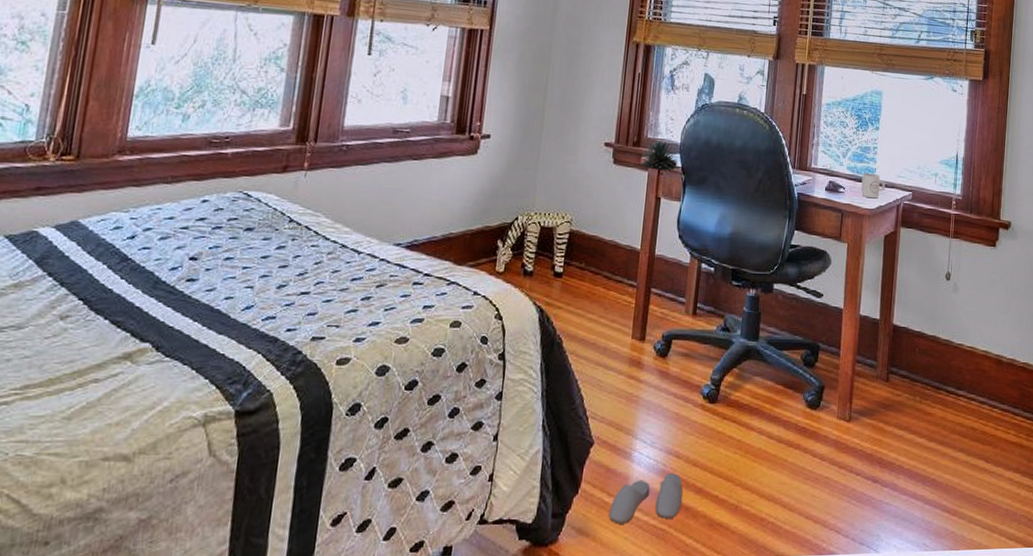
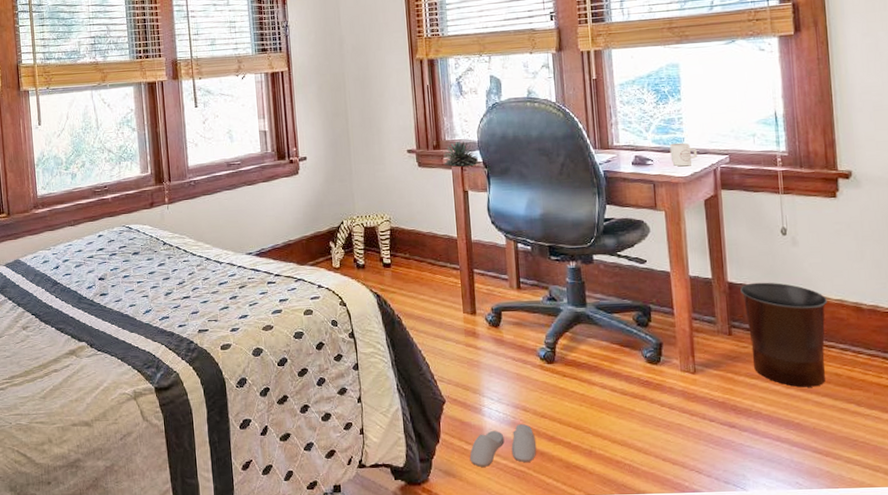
waste bin: none [903,327,975,441] -> present [740,282,827,388]

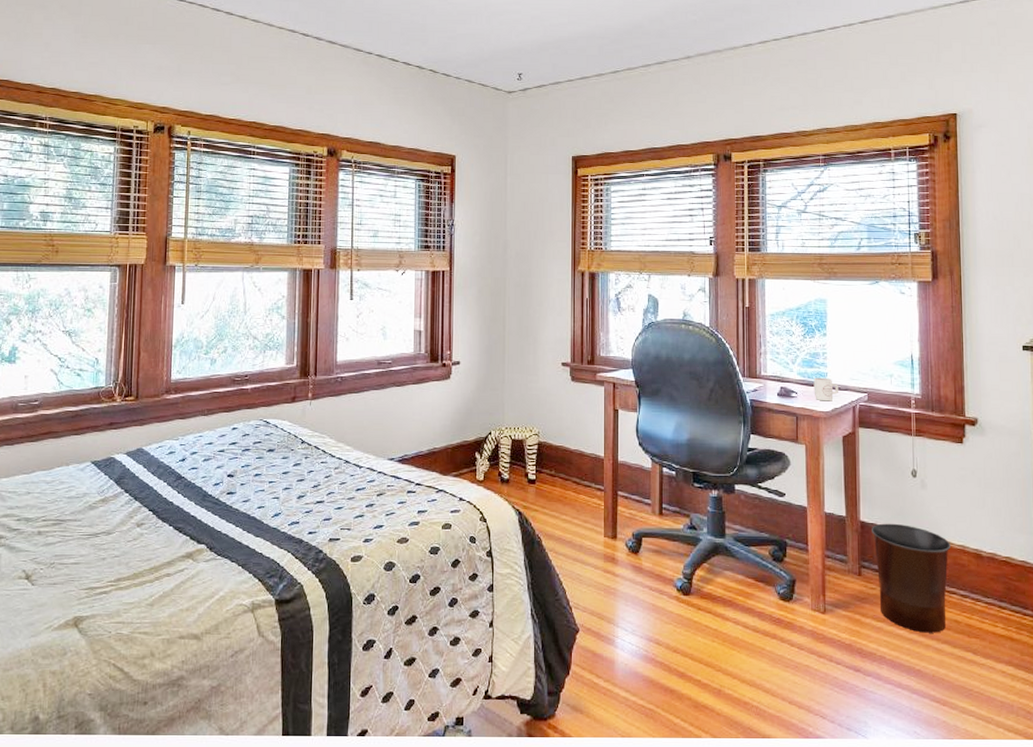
succulent plant: present [443,140,479,167] -> none [597,357,631,384]
slippers: present [469,424,537,467] -> none [599,659,667,703]

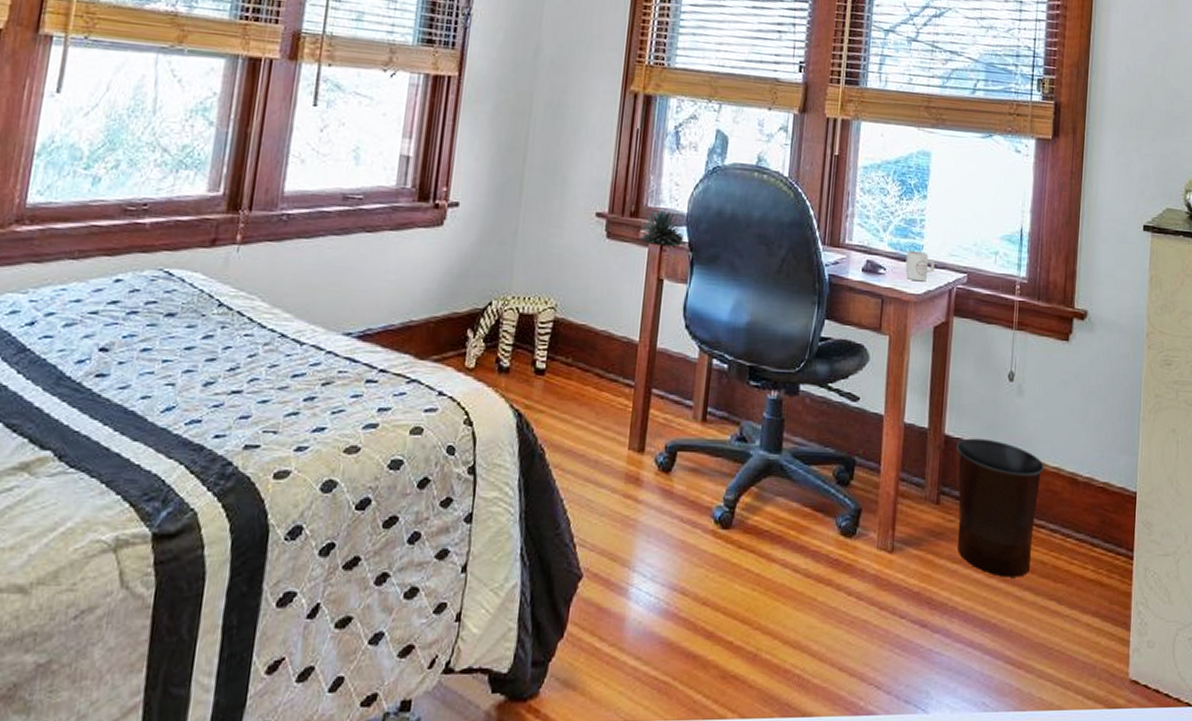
succulent plant: none [597,357,631,384] -> present [640,209,685,246]

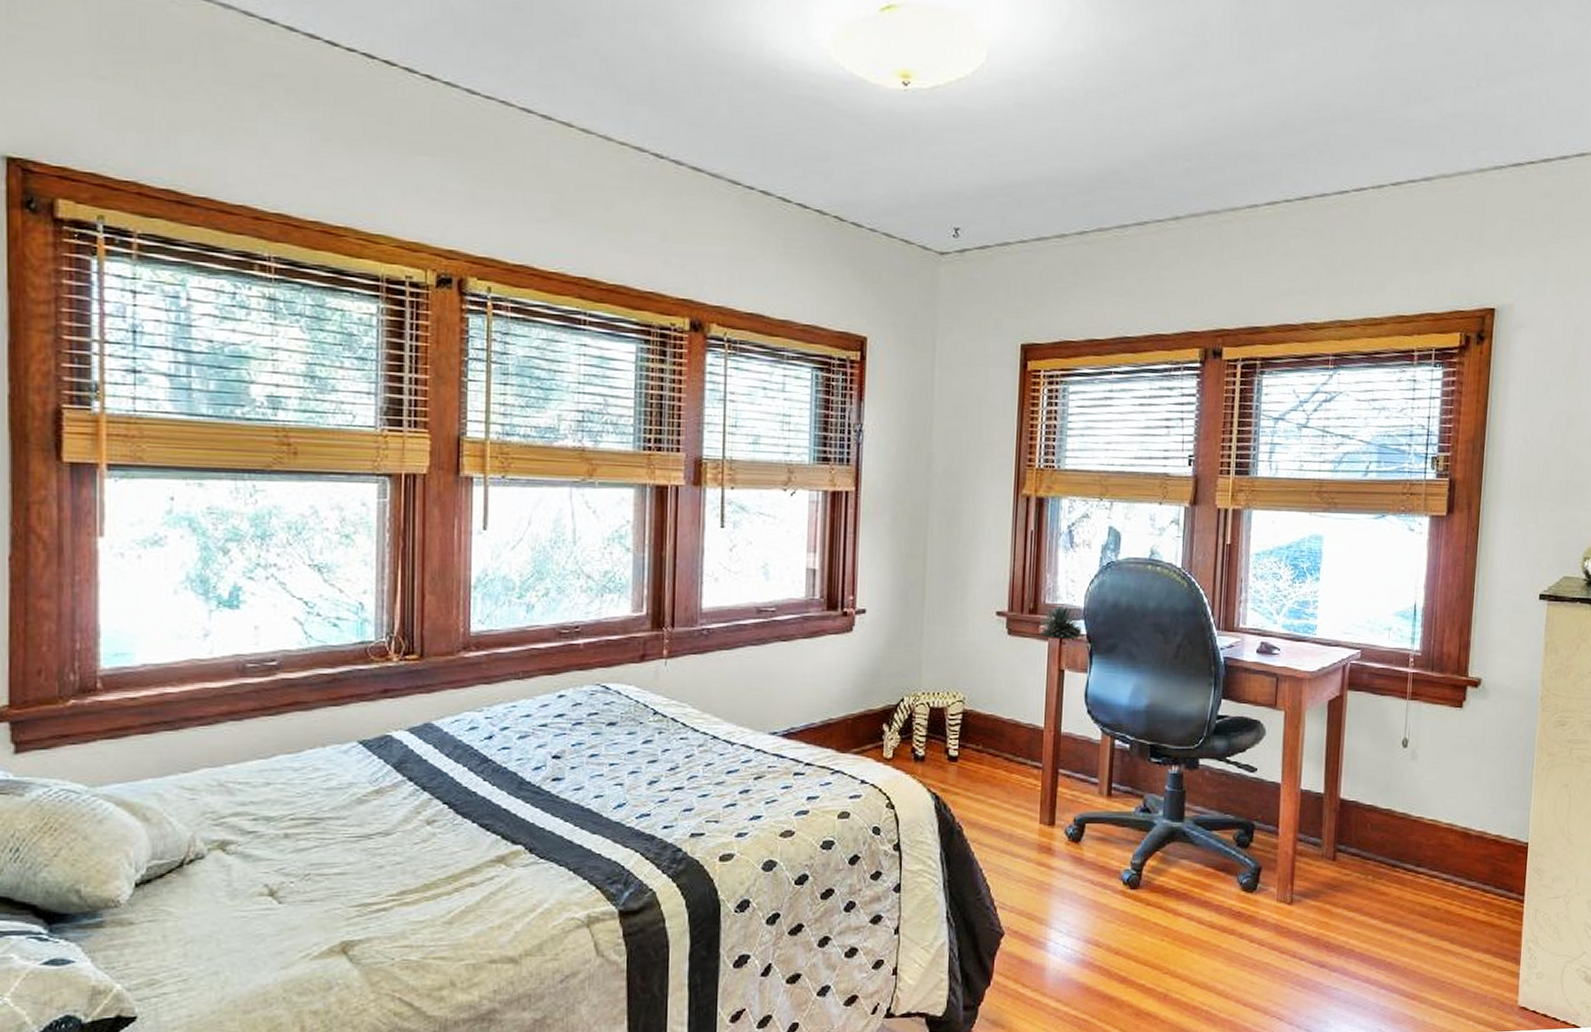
mug: present [905,250,935,282] -> none [1299,630,1329,660]
waste bin: present [956,438,1044,577] -> none [1352,800,1437,922]

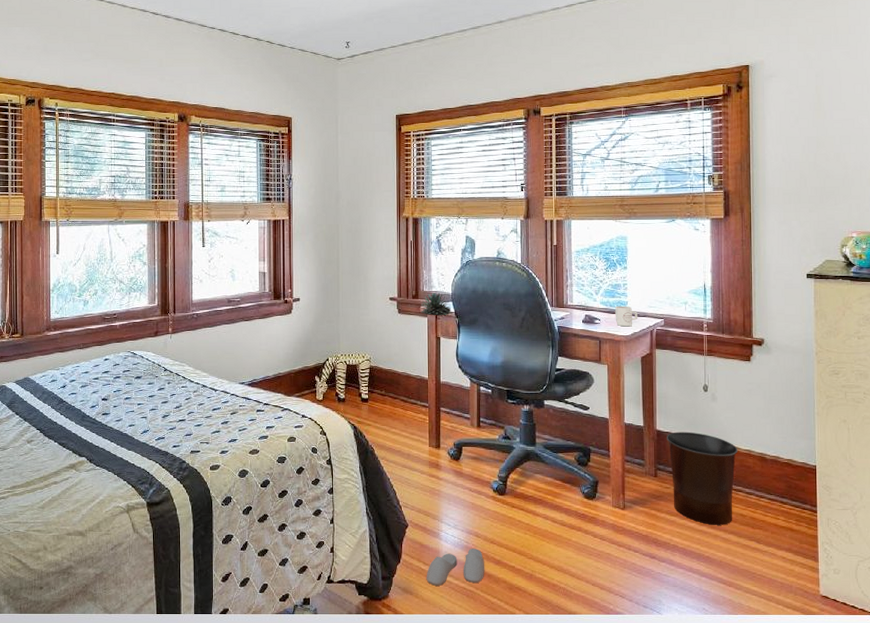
slippers: none [1024,963,1106,1015] -> present [426,549,485,586]
mug: none [1299,630,1329,660] -> present [615,306,638,327]
waste bin: none [1352,800,1437,922] -> present [667,432,738,525]

